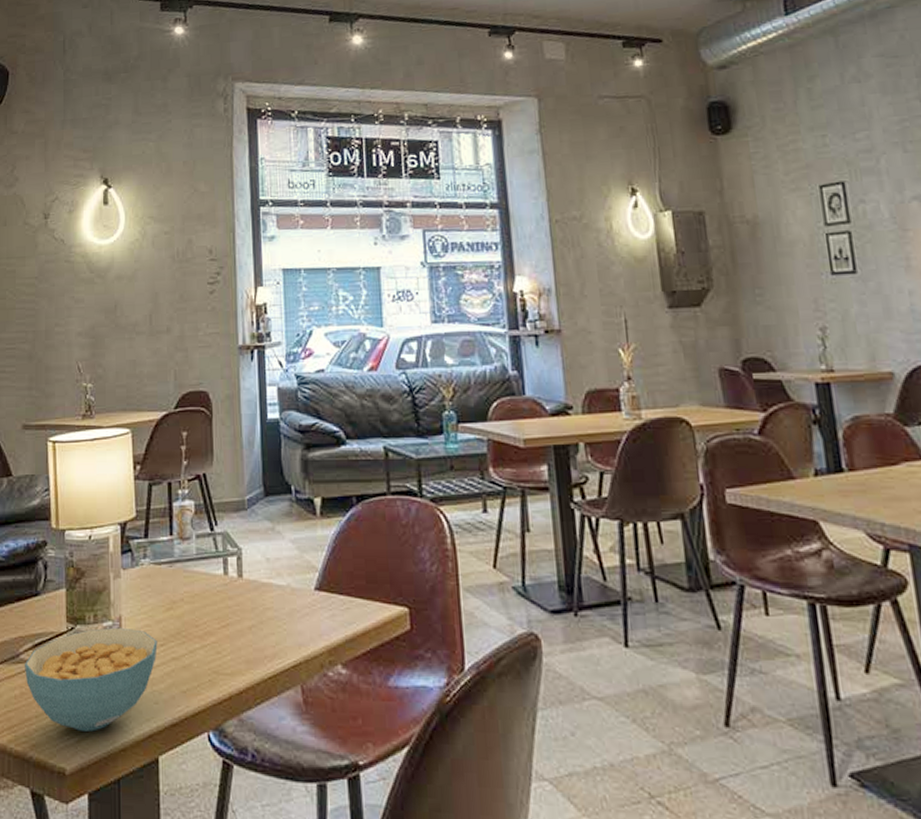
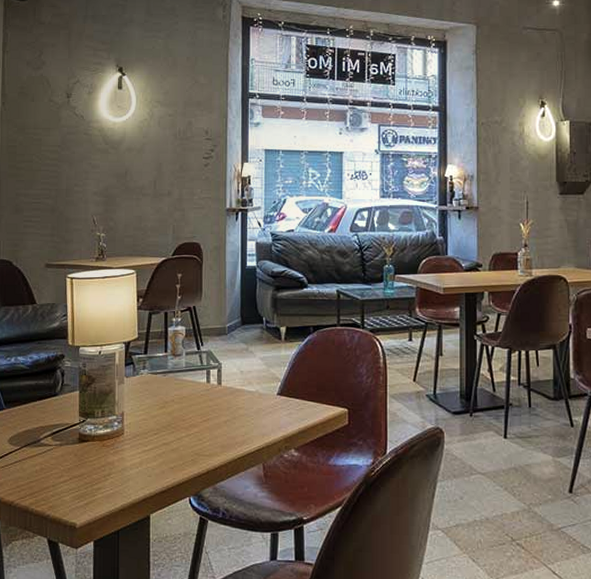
cereal bowl: present [25,627,158,732] -> none [44,420,152,497]

